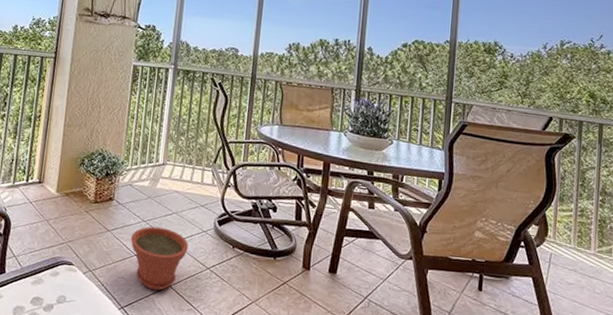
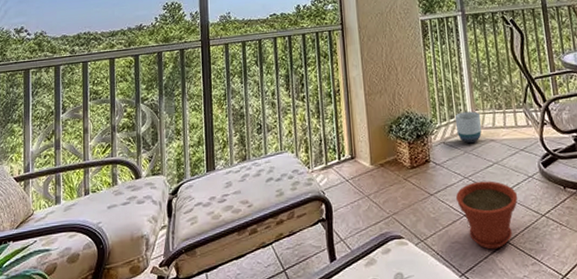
planter: none [145,160,171,191] -> present [455,111,482,144]

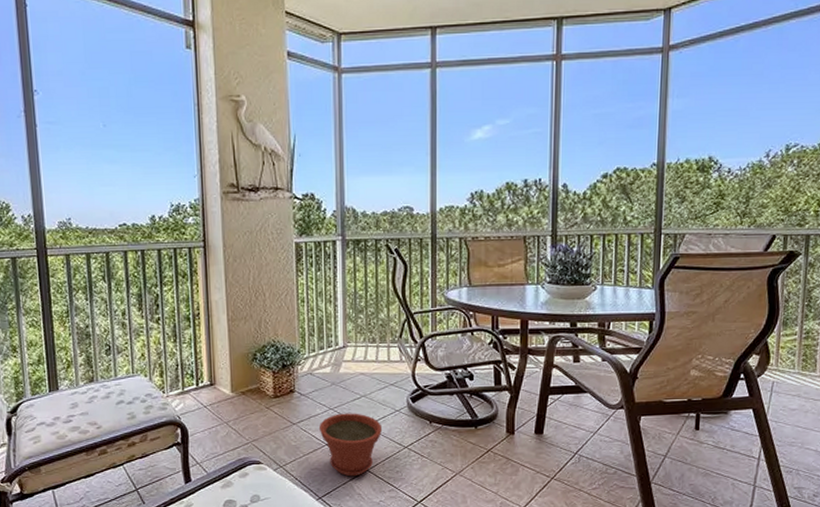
planter: present [455,111,482,144] -> none [324,343,353,376]

